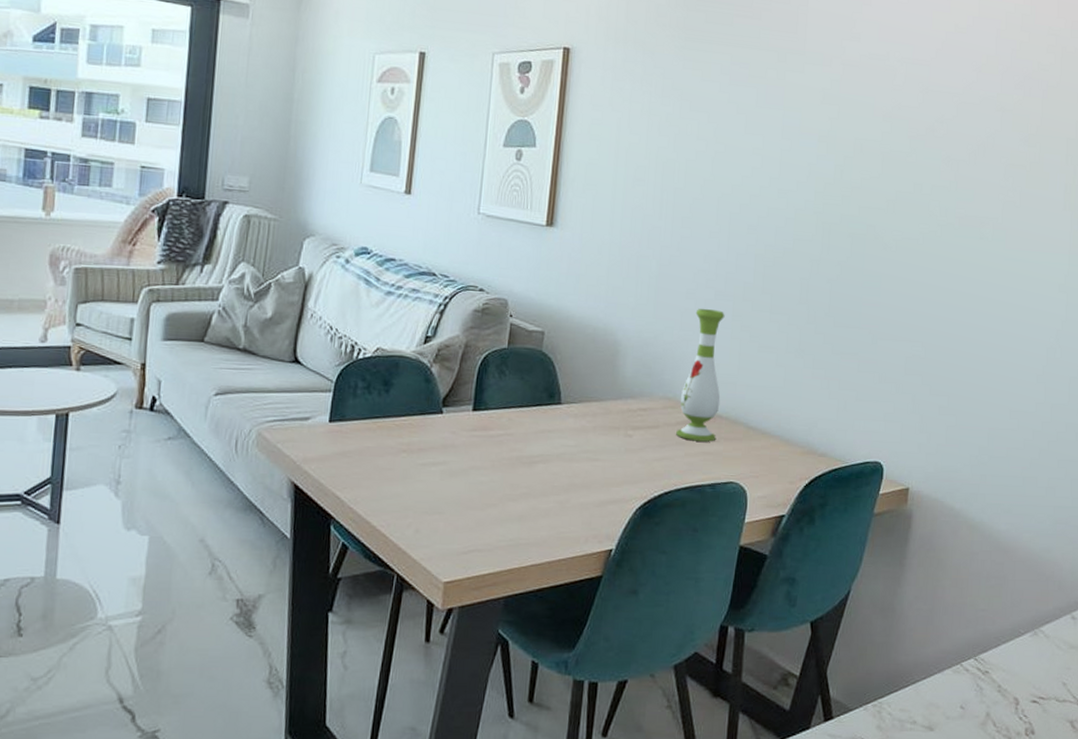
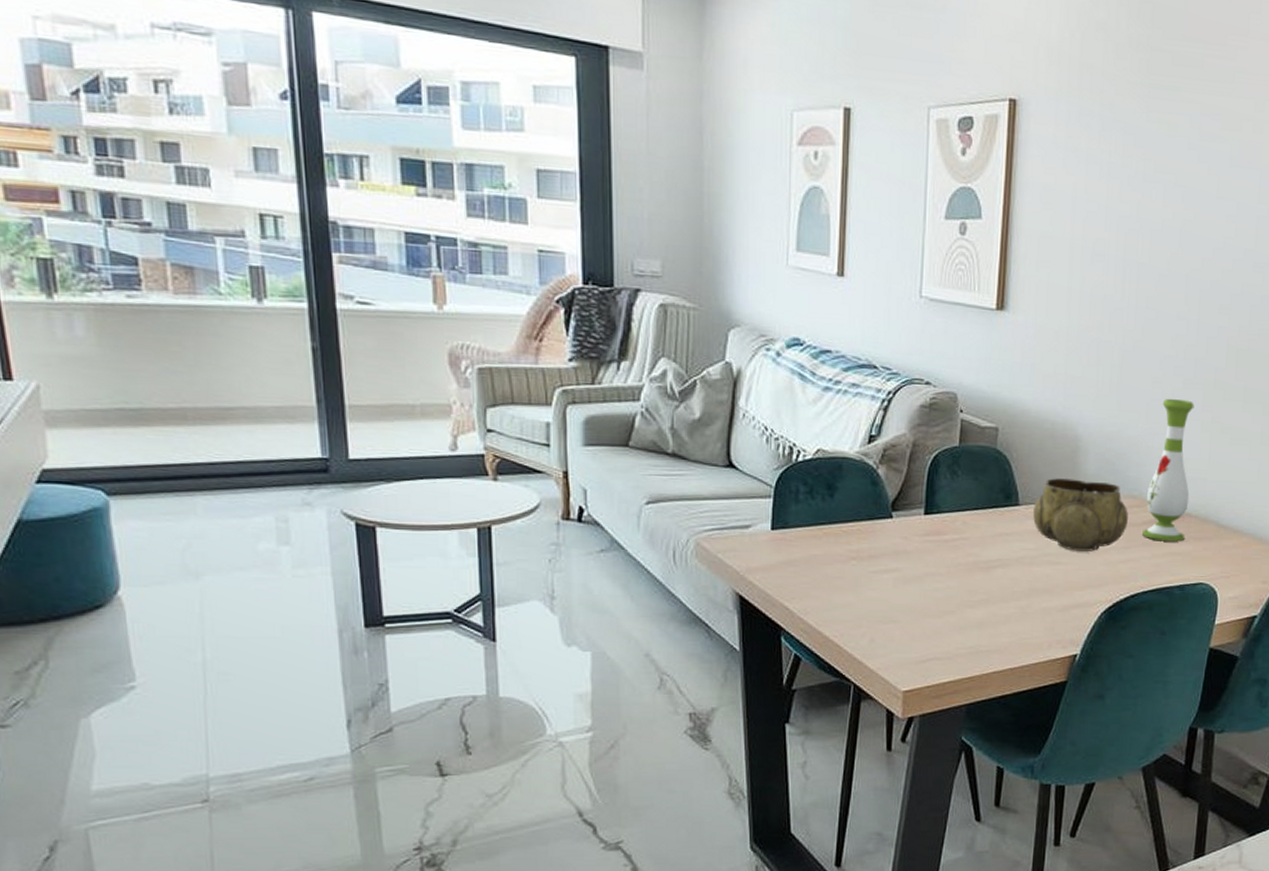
decorative bowl: none [574,379,663,449] -> present [1033,478,1128,551]

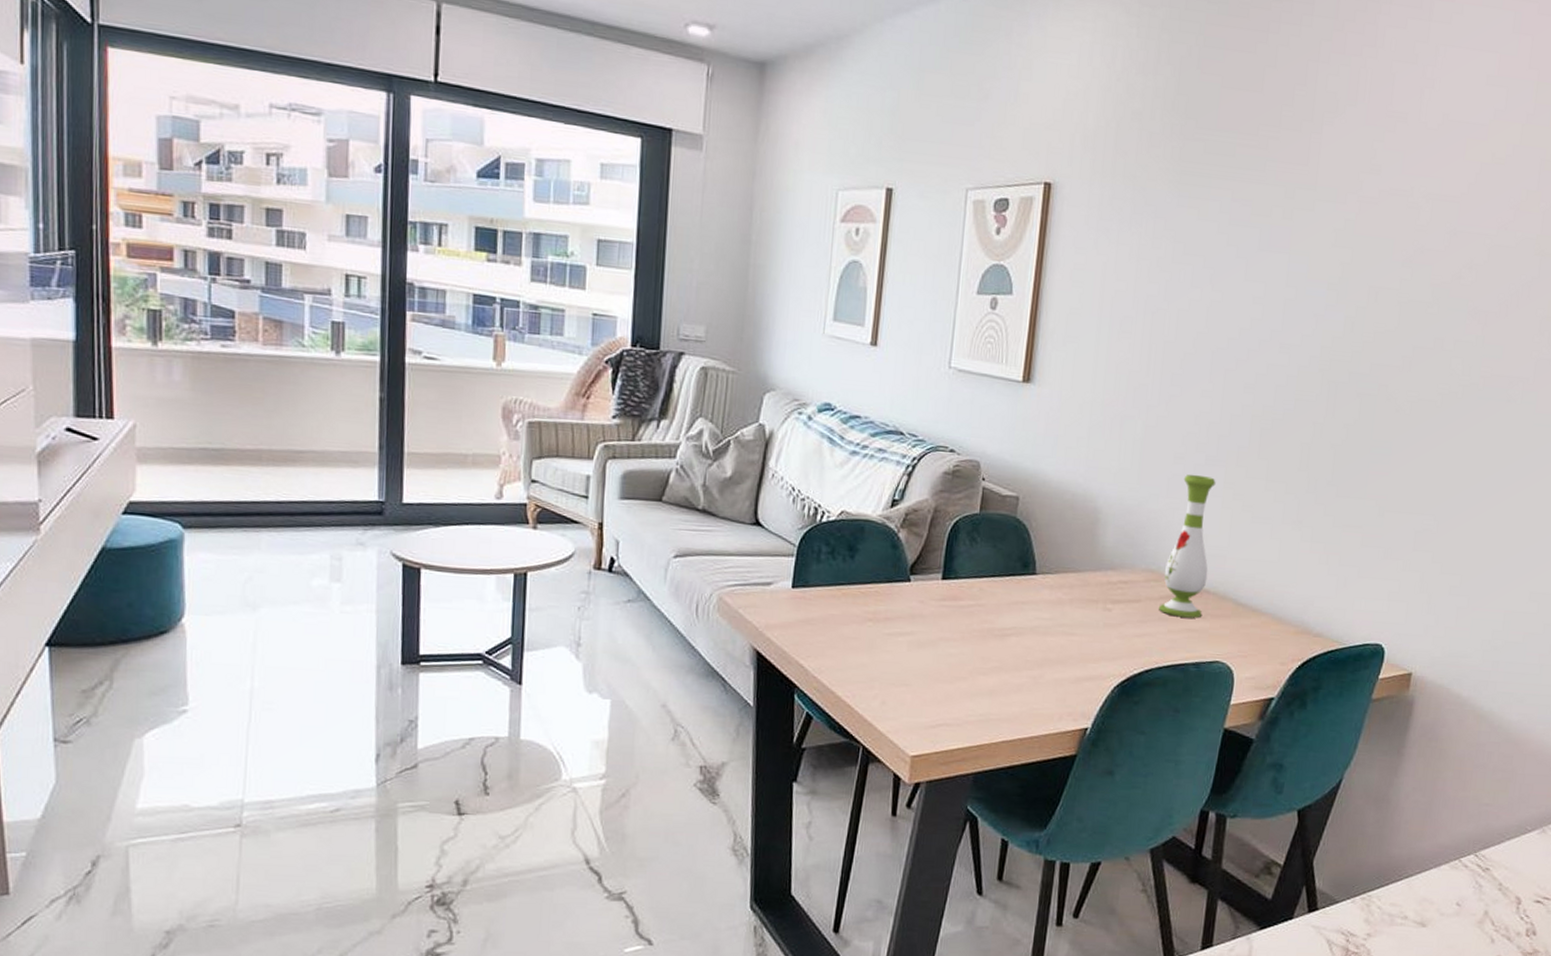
decorative bowl: present [1033,478,1128,551] -> none [1049,549,1146,624]

